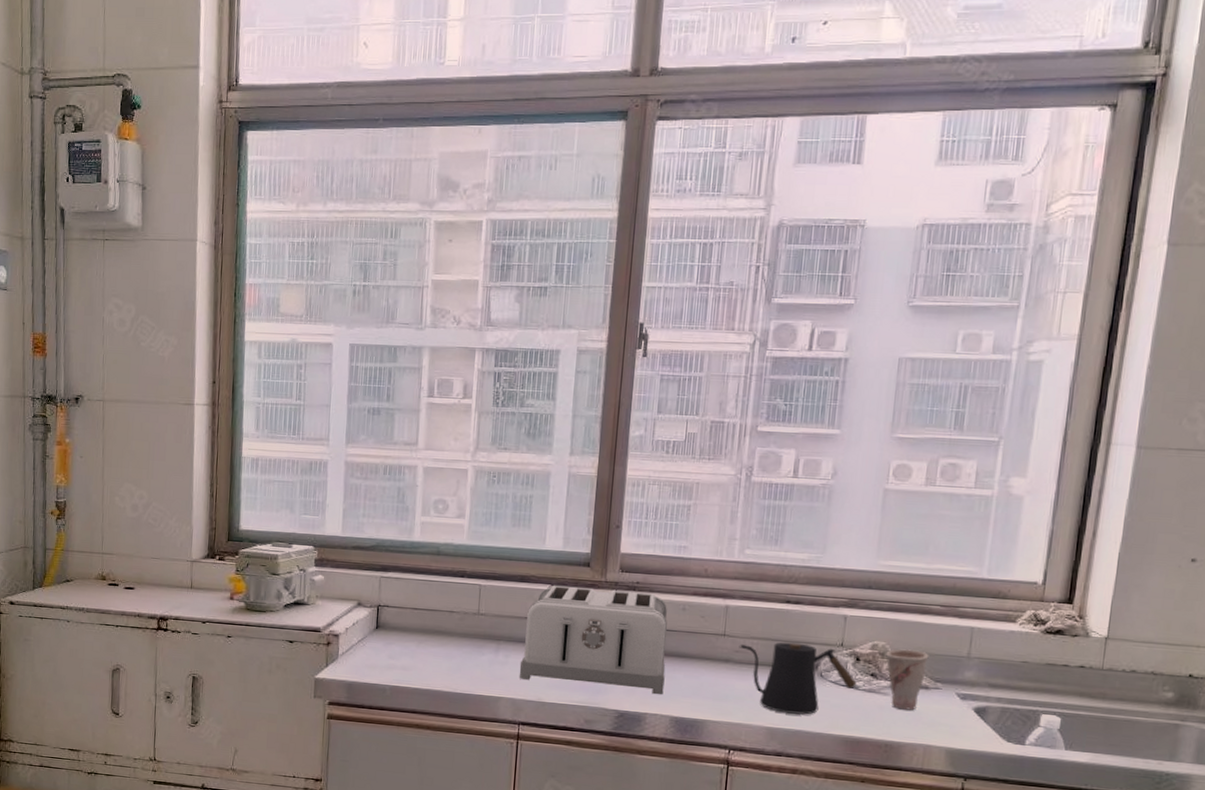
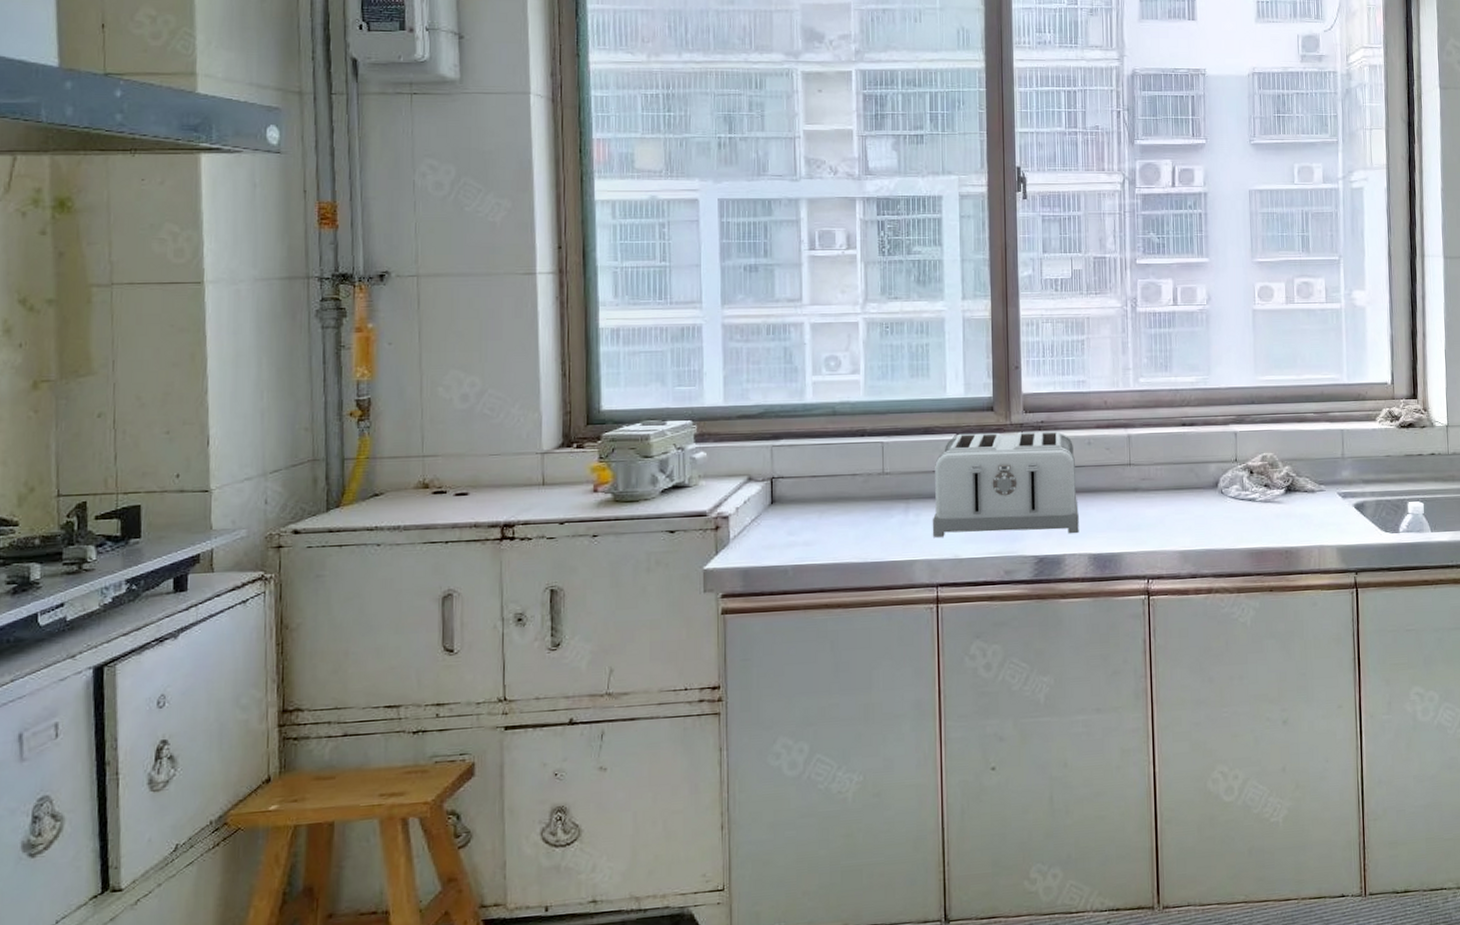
kettle: present [739,642,857,715] -> none [1144,463,1254,534]
cup: present [886,649,929,710] -> none [1275,457,1311,515]

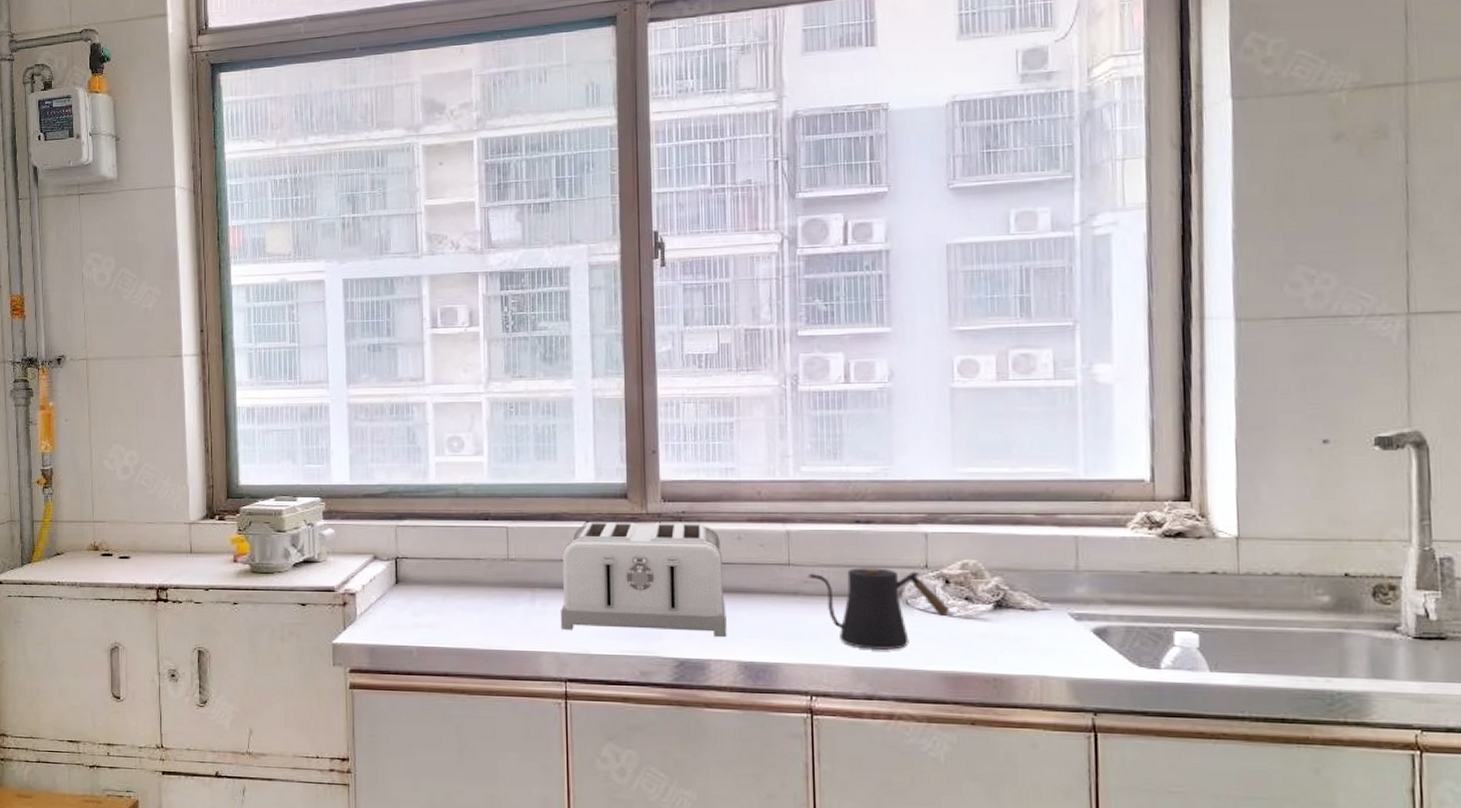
kettle: none [1144,463,1254,534] -> present [807,567,950,650]

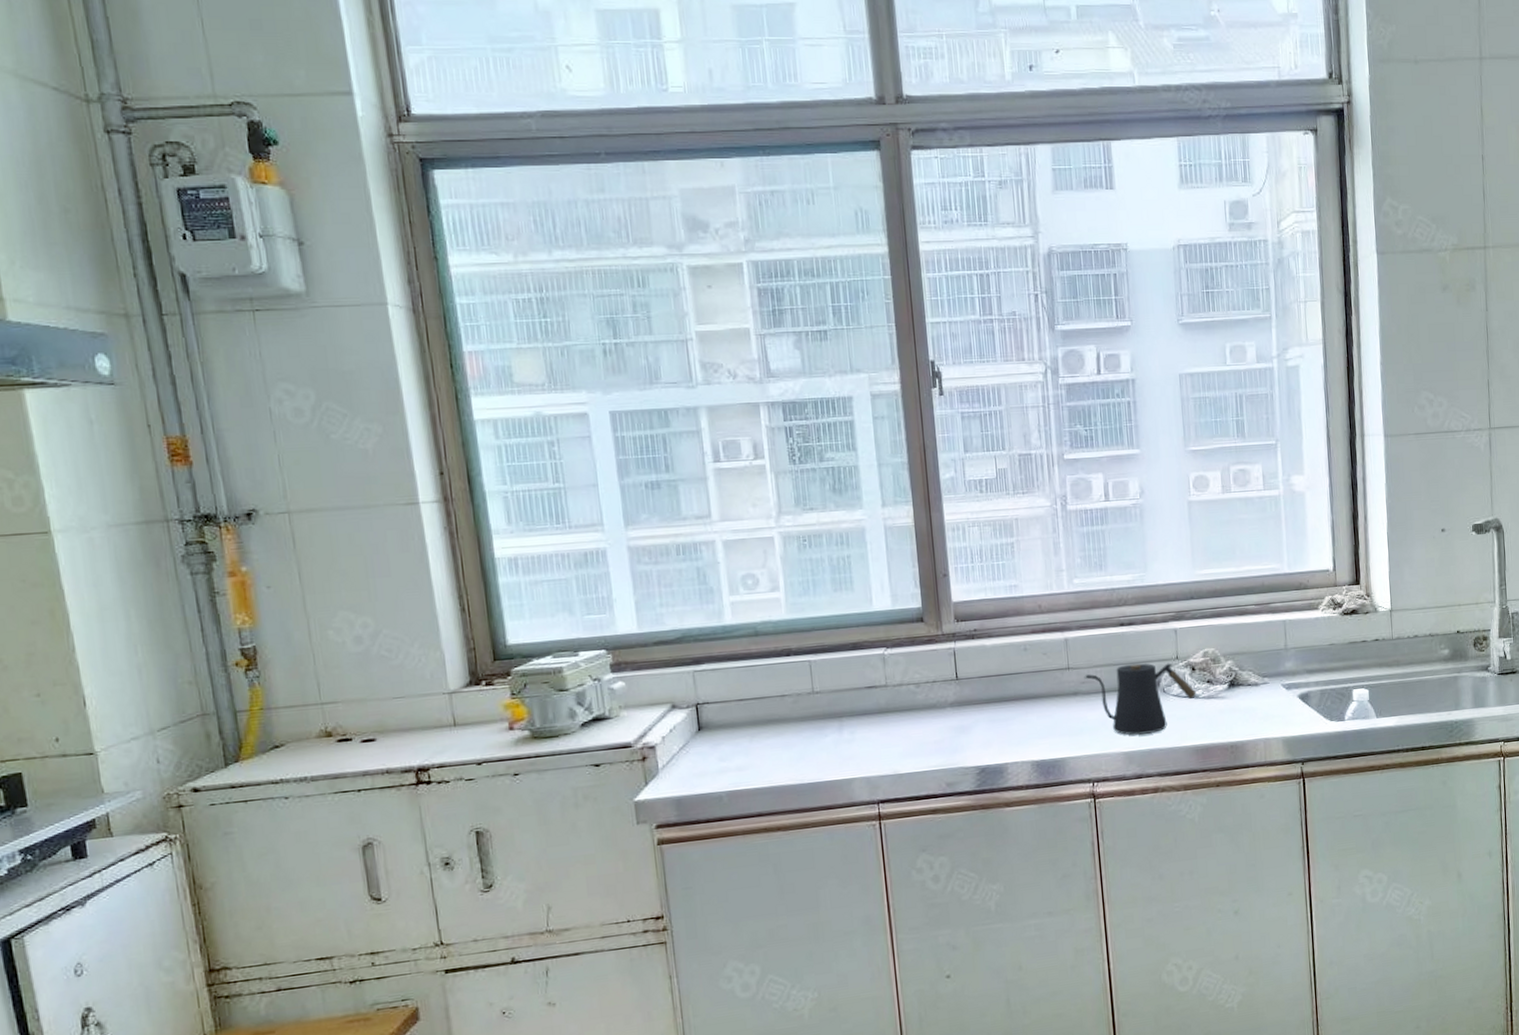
toaster: present [560,521,727,638] -> none [866,639,1020,754]

